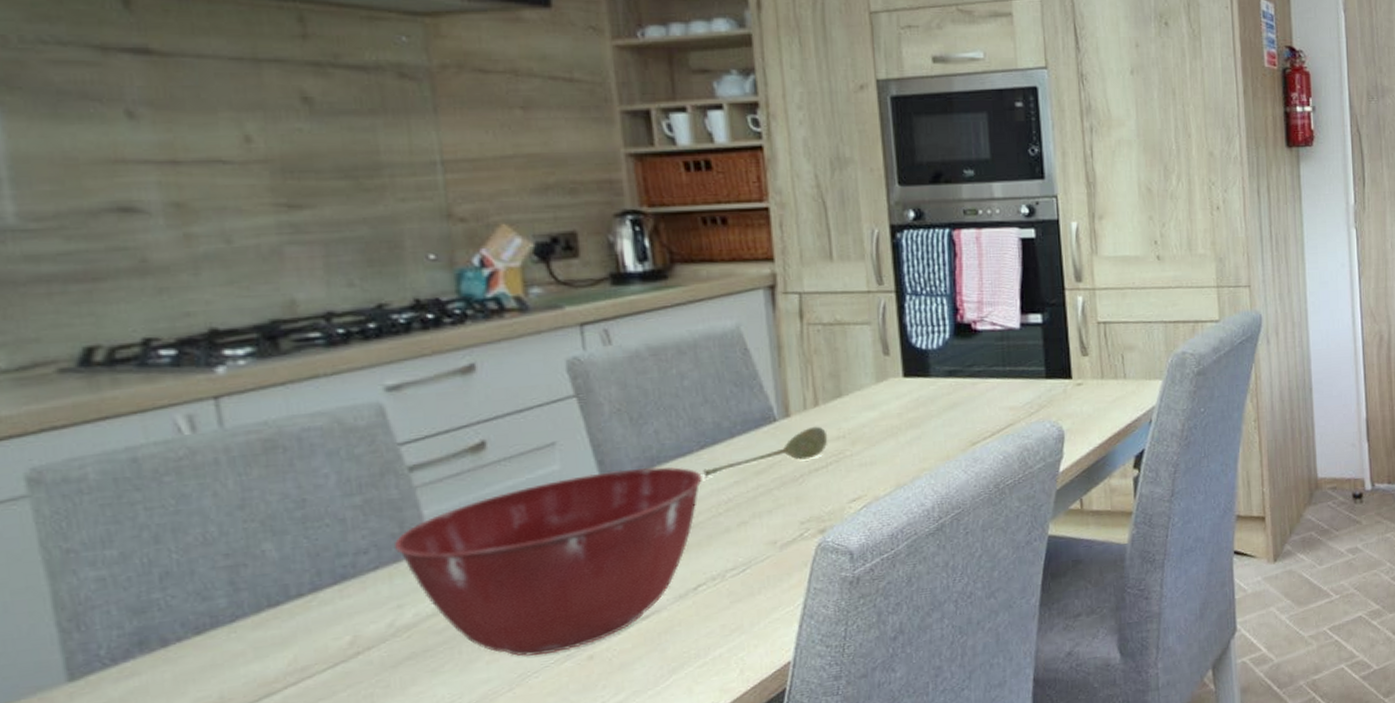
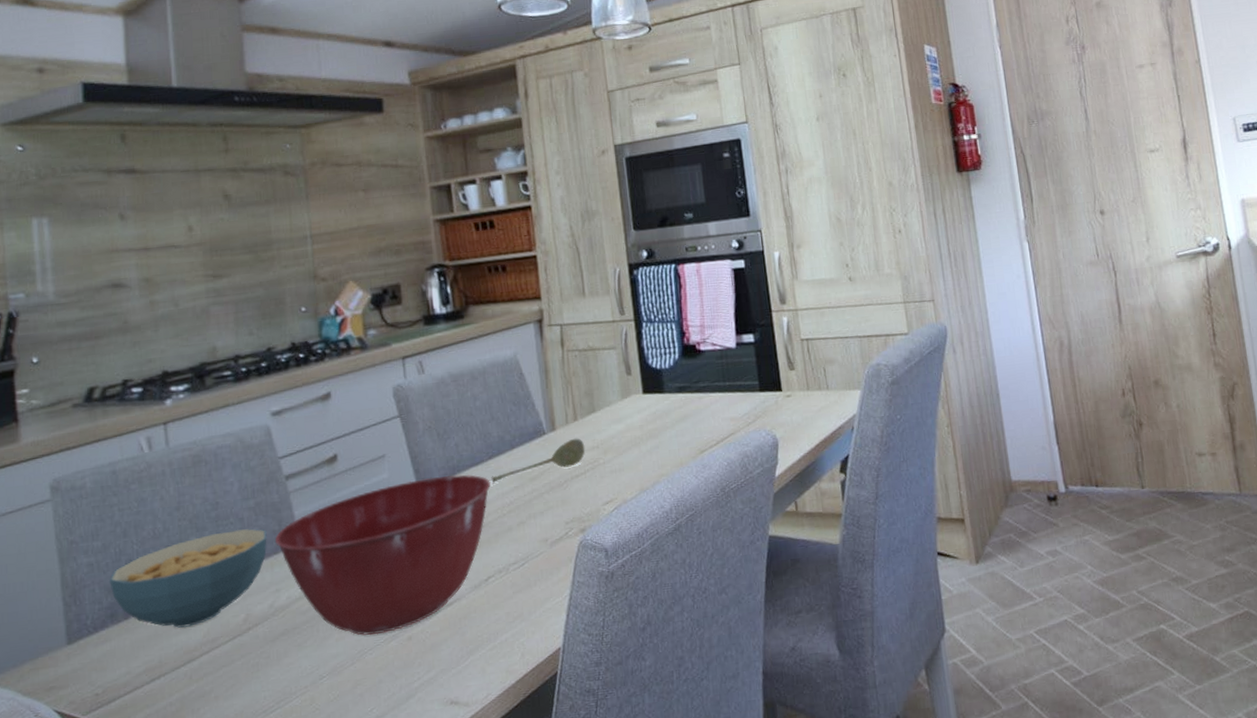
cereal bowl: none [134,531,383,656] -> present [109,528,267,628]

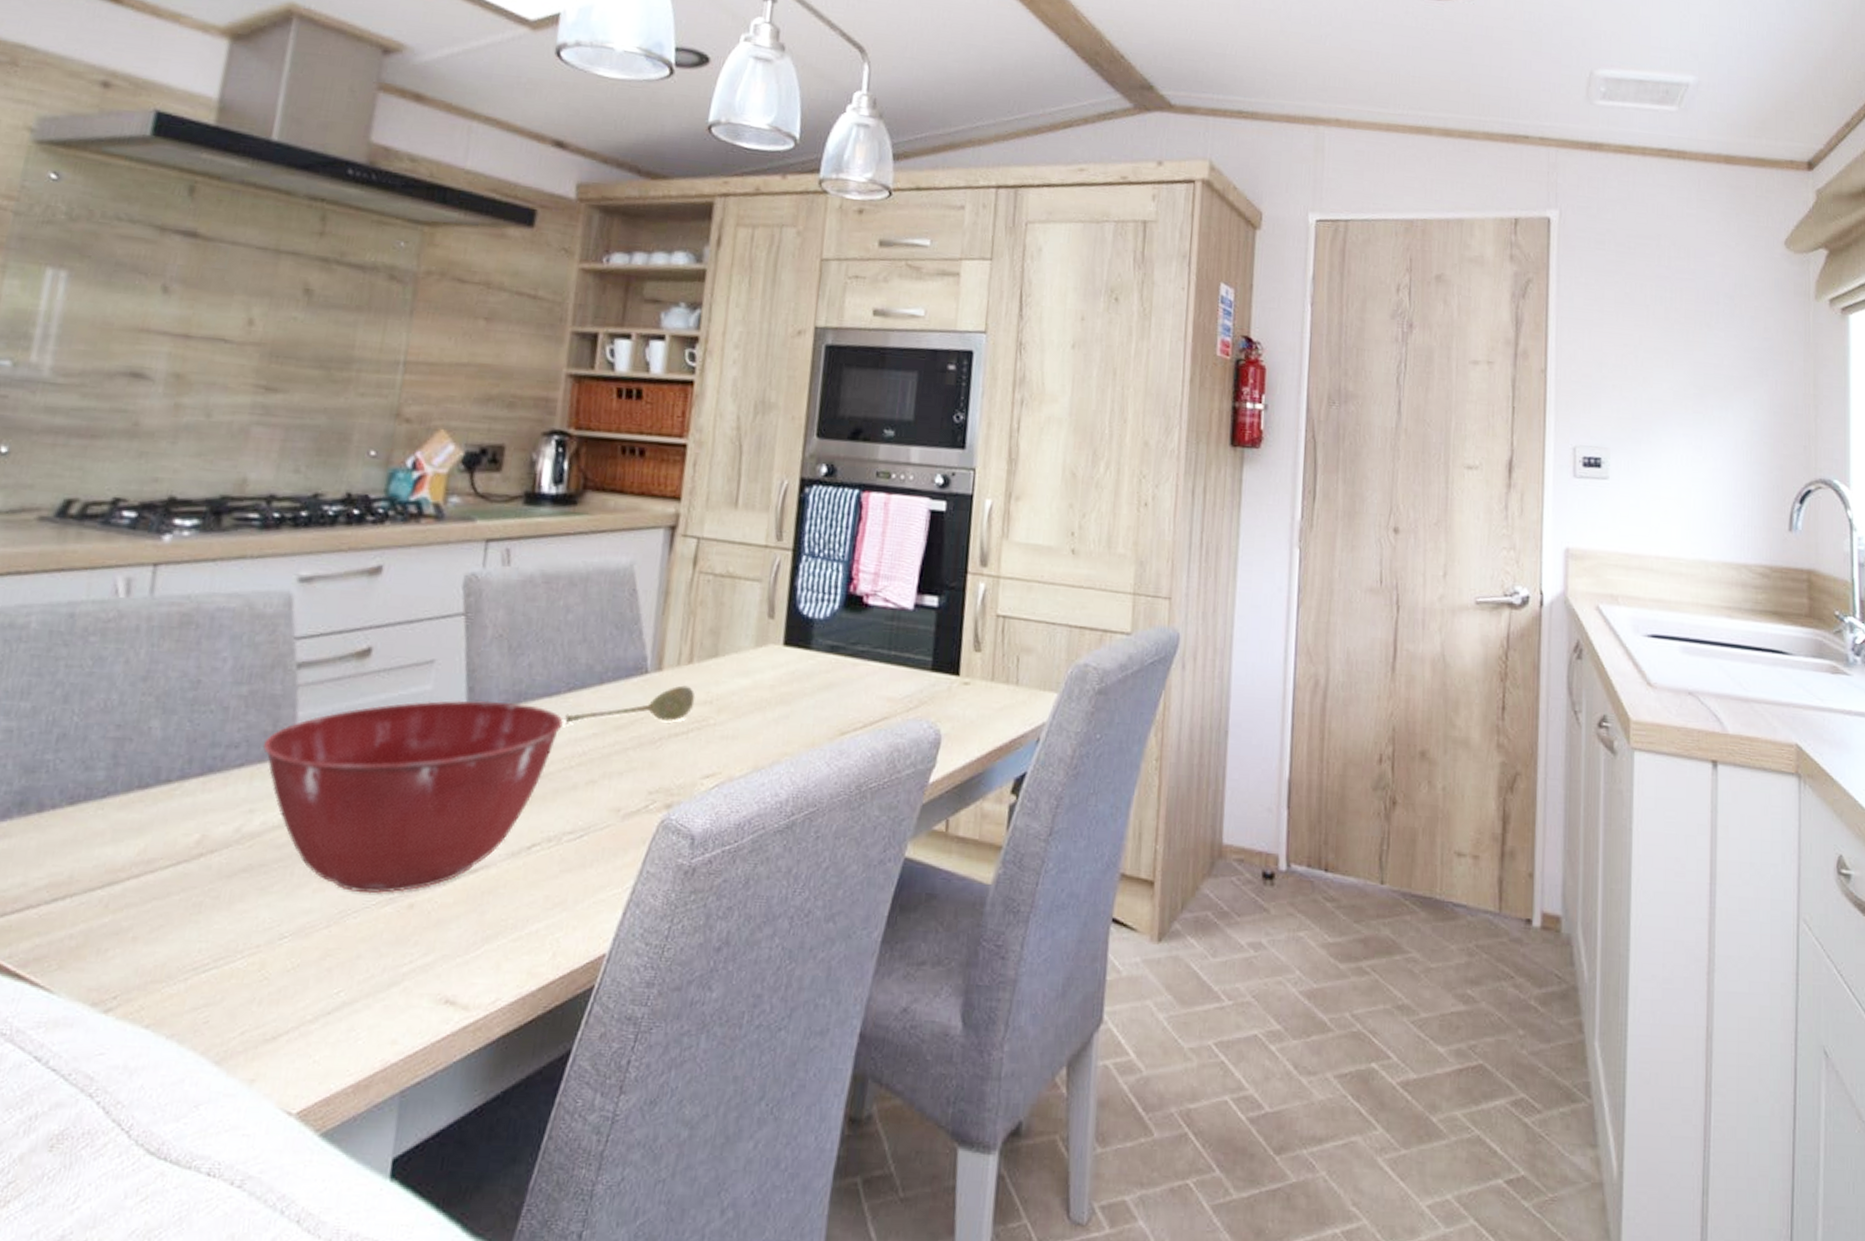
cereal bowl: present [109,528,267,628] -> none [28,720,256,838]

